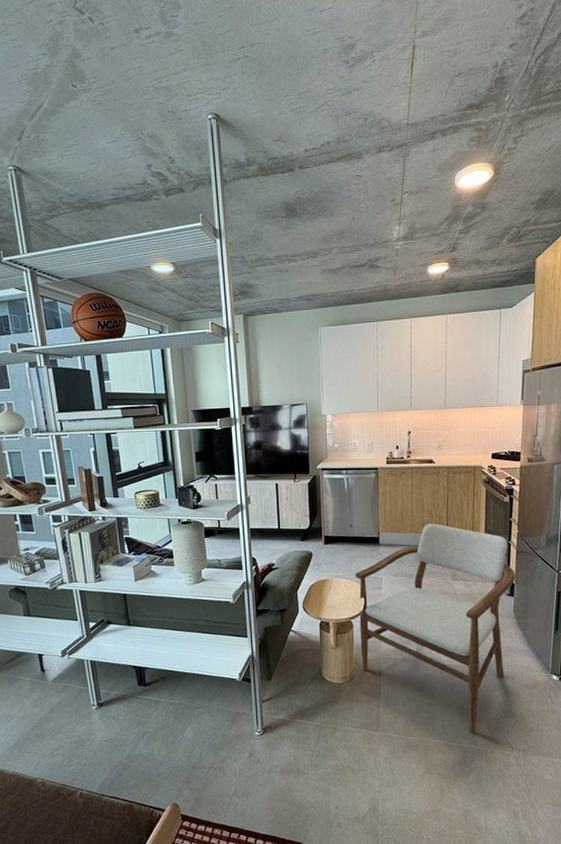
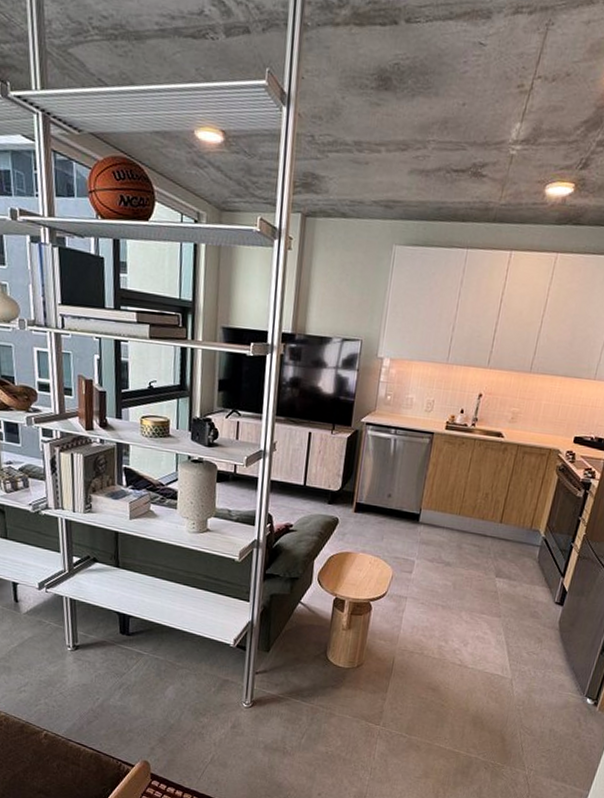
armchair: present [355,524,516,734] -> none [373,508,571,745]

